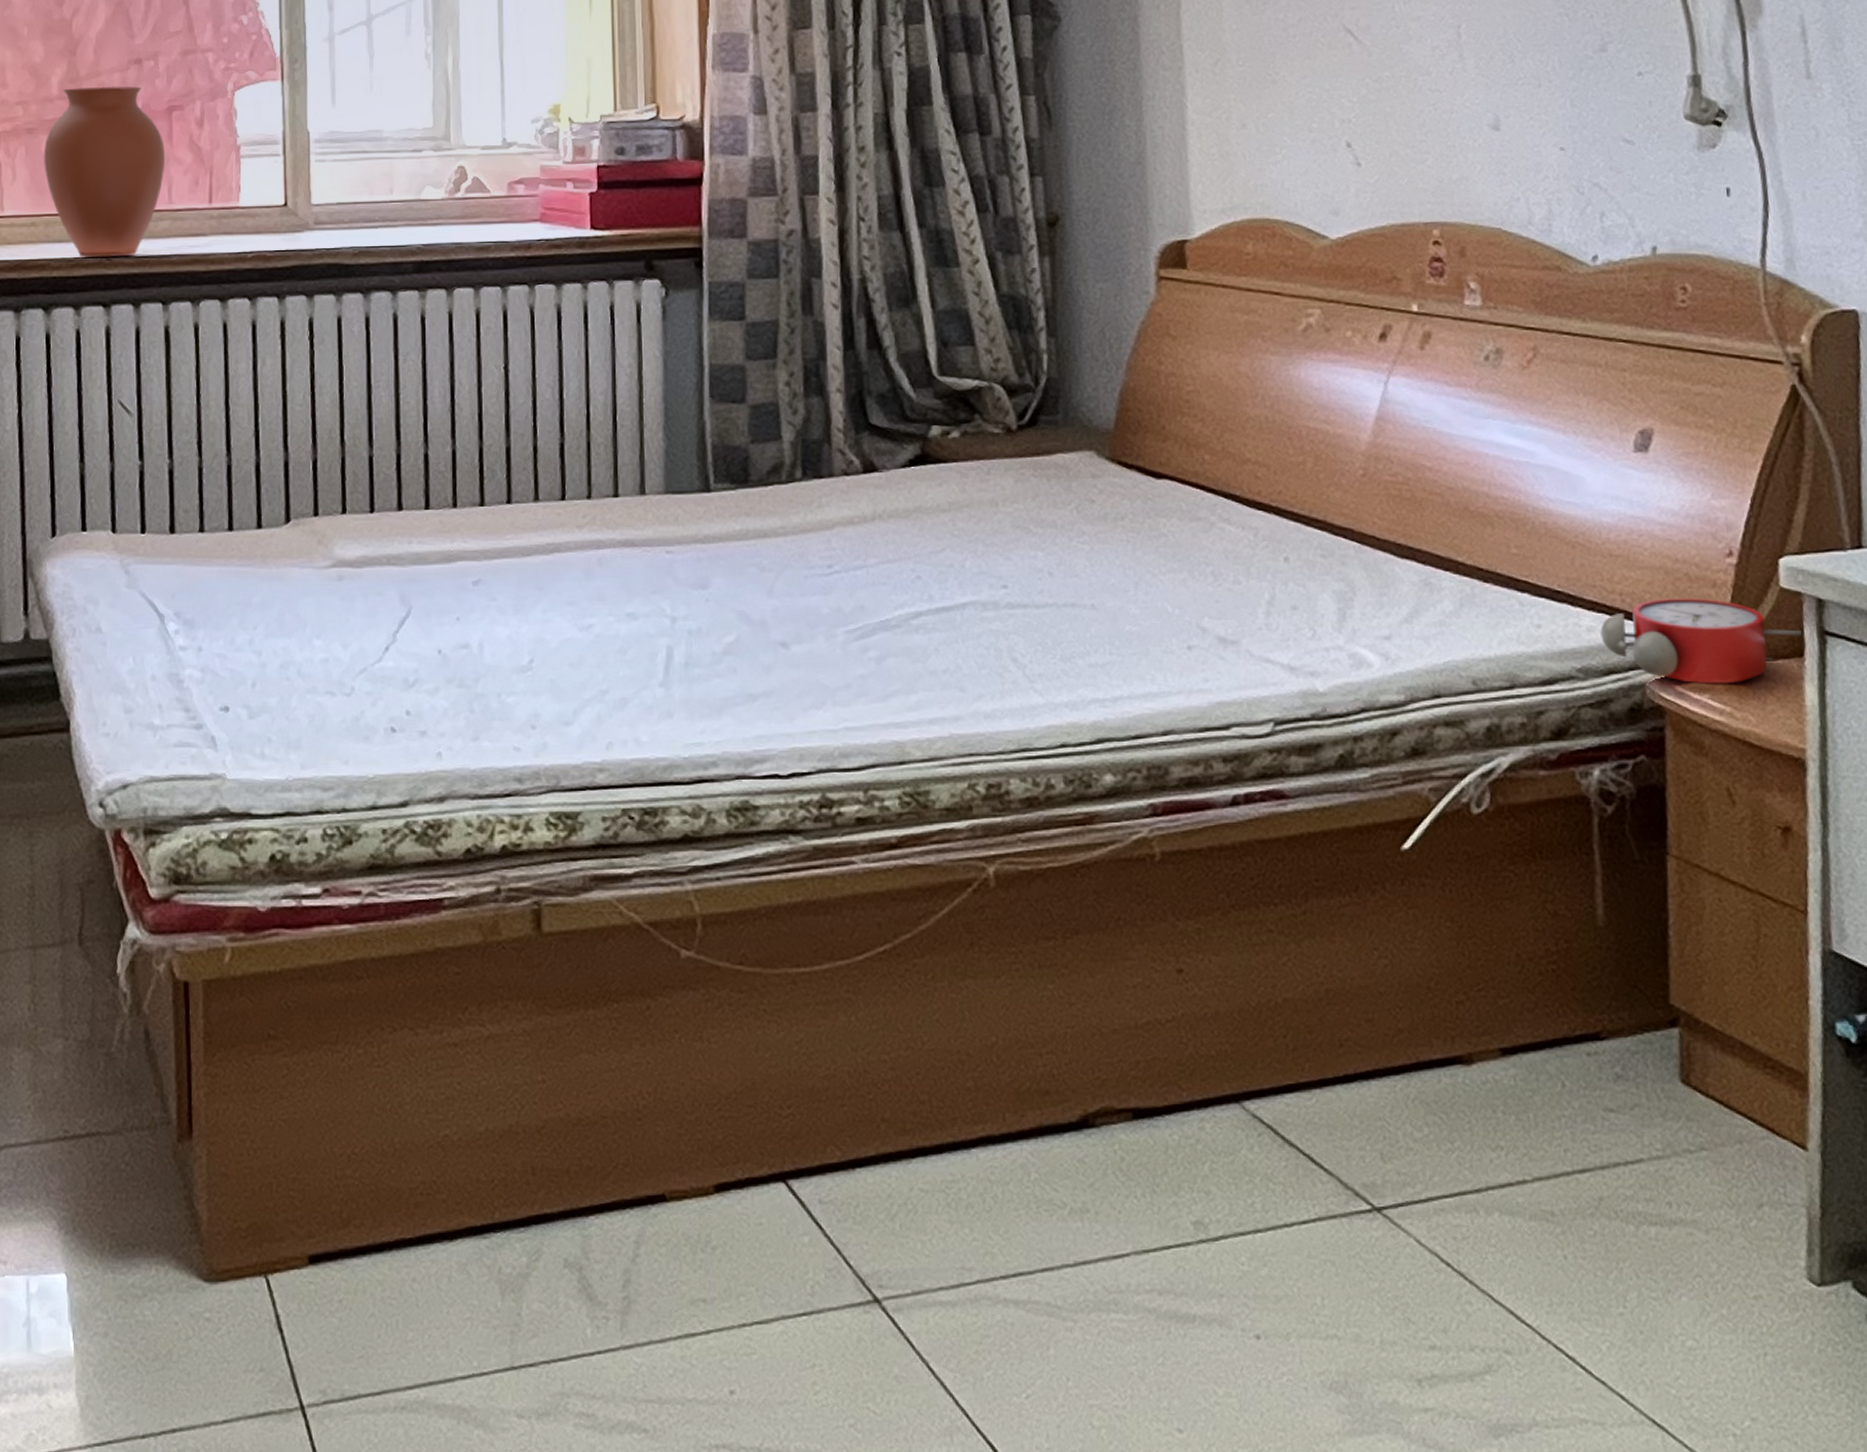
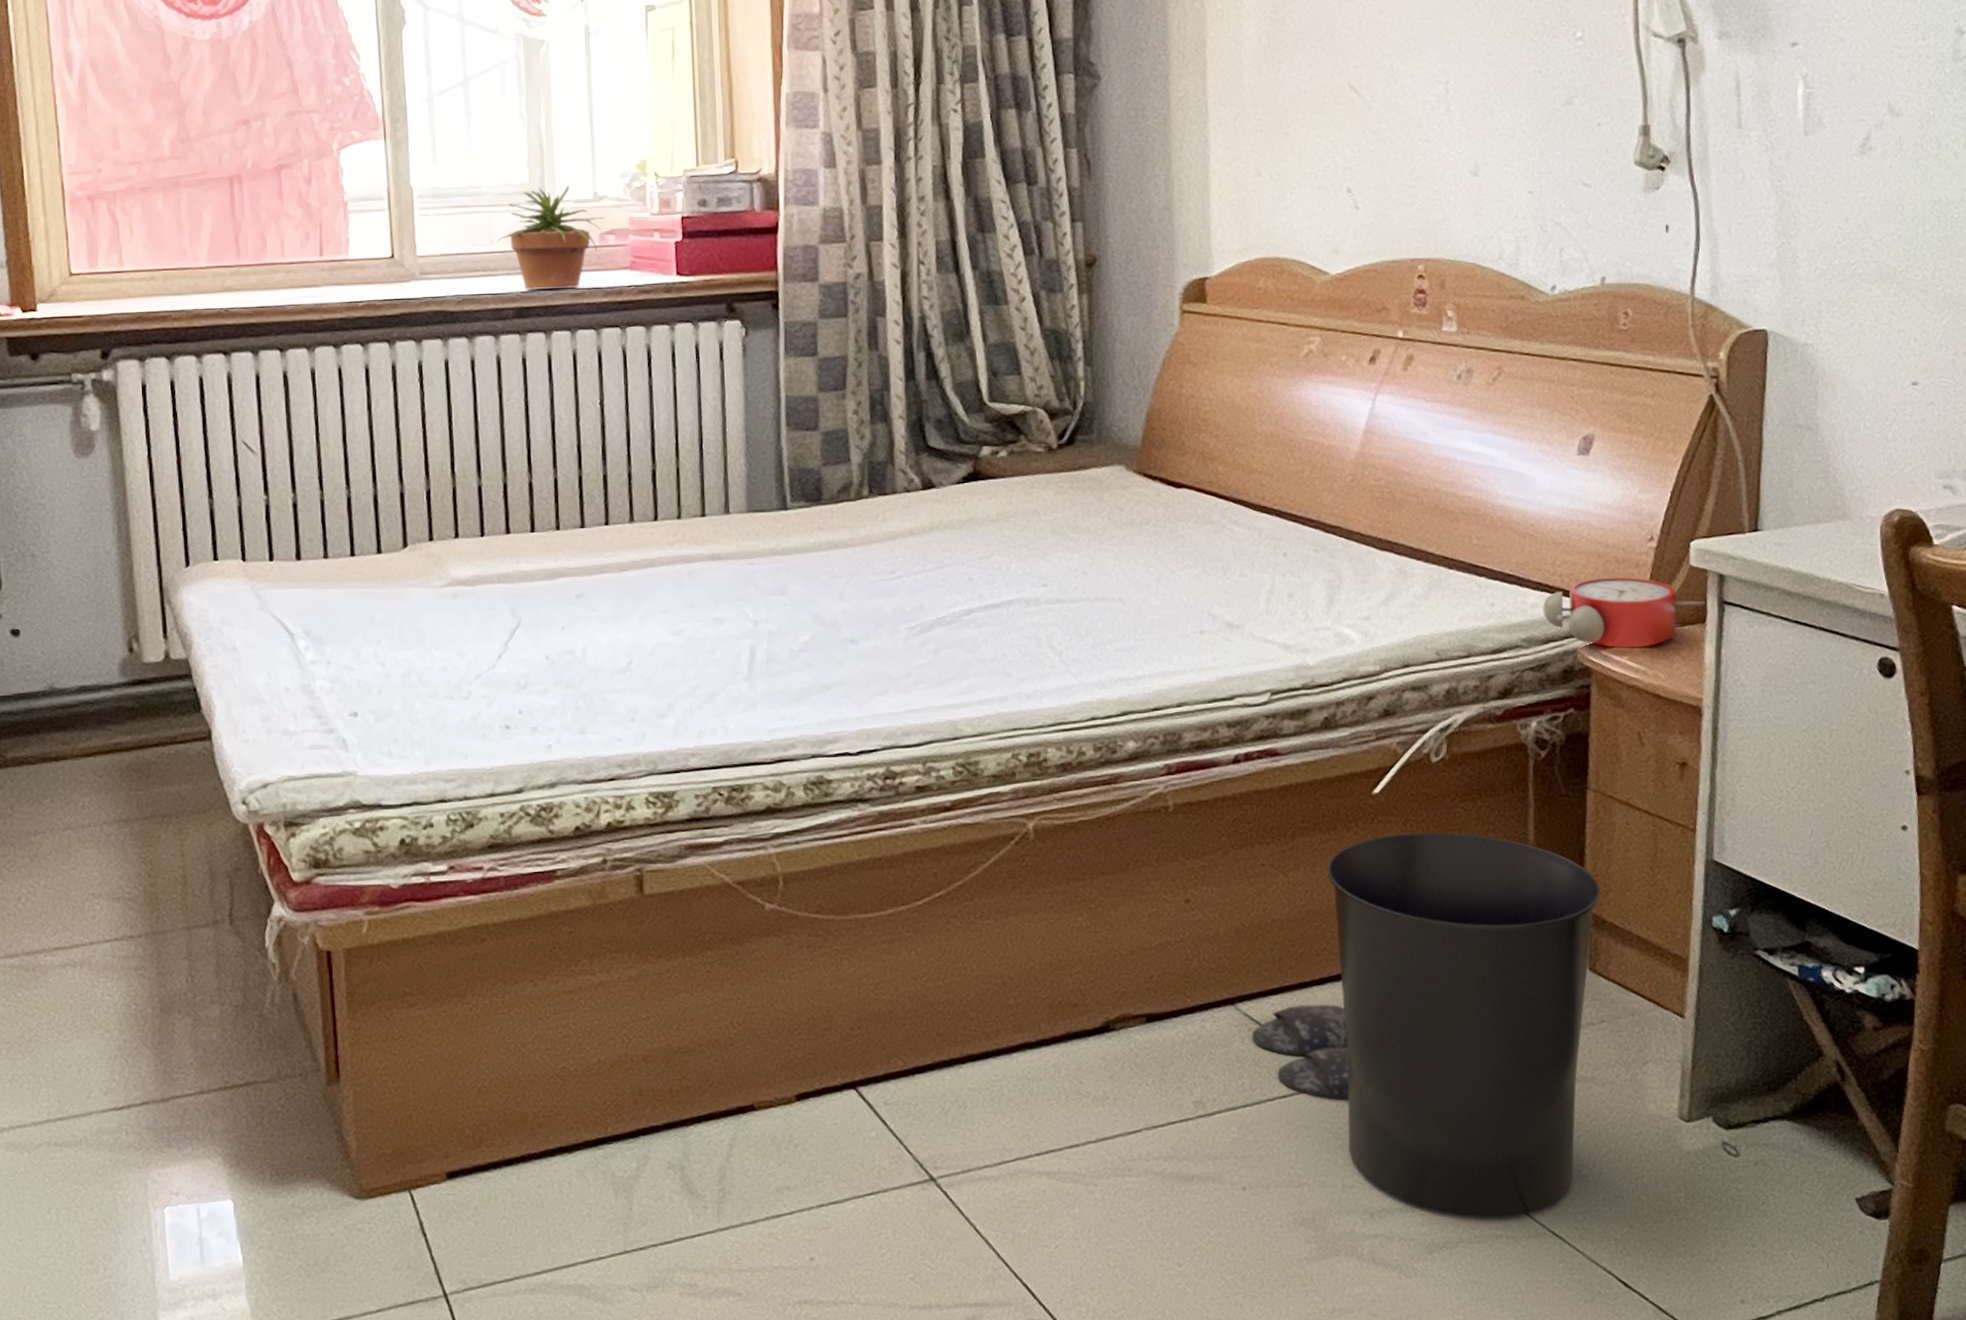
vase: present [44,86,166,258] -> none [159,146,277,310]
potted plant: none [397,129,514,243] -> present [496,184,605,290]
slippers: none [1262,1107,1386,1230] -> present [1251,1004,1349,1099]
waste bin: none [1349,899,1691,1395] -> present [1327,832,1601,1217]

